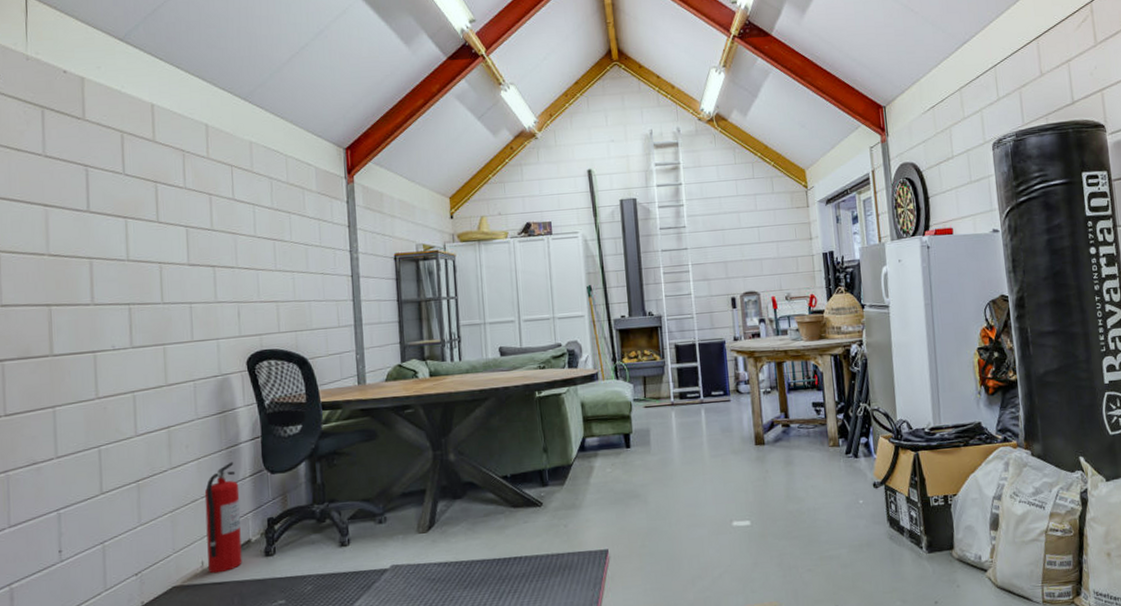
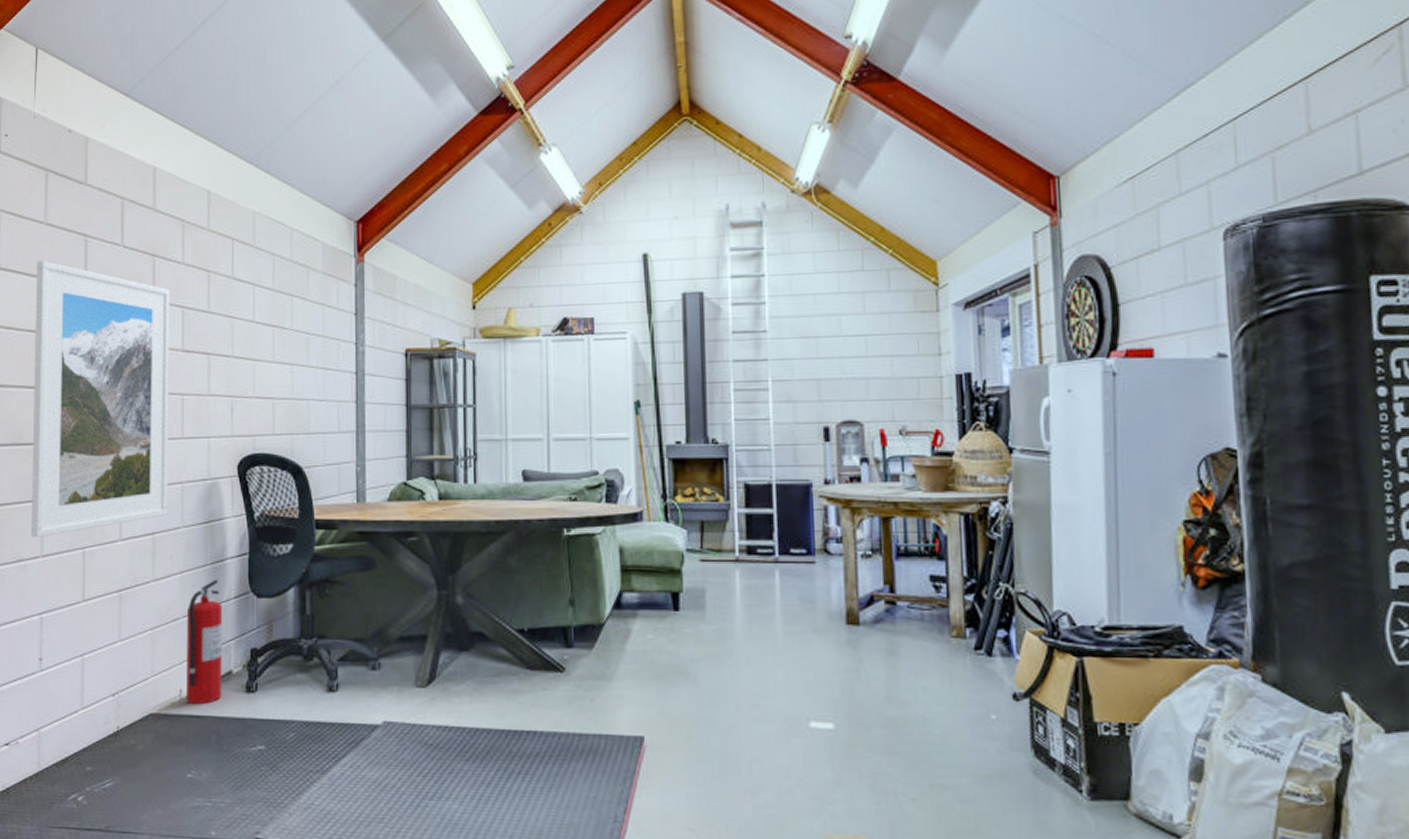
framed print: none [36,189,182,442] -> present [31,260,170,538]

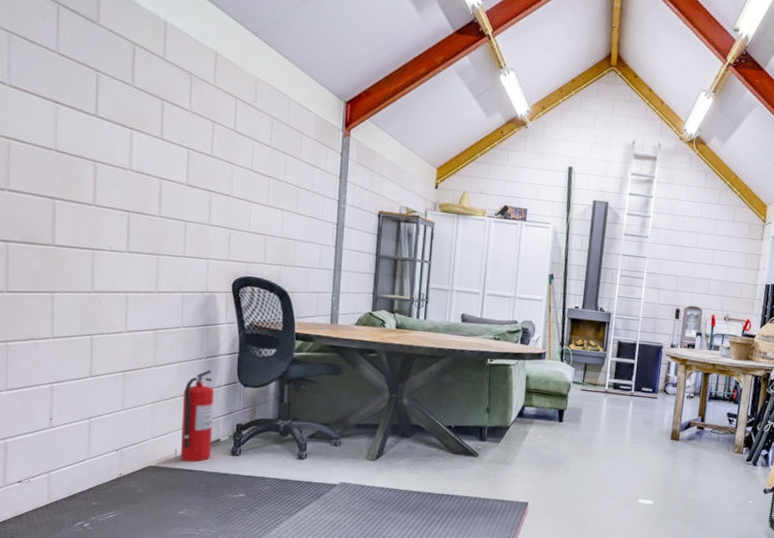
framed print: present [31,260,170,538] -> none [42,85,177,323]

